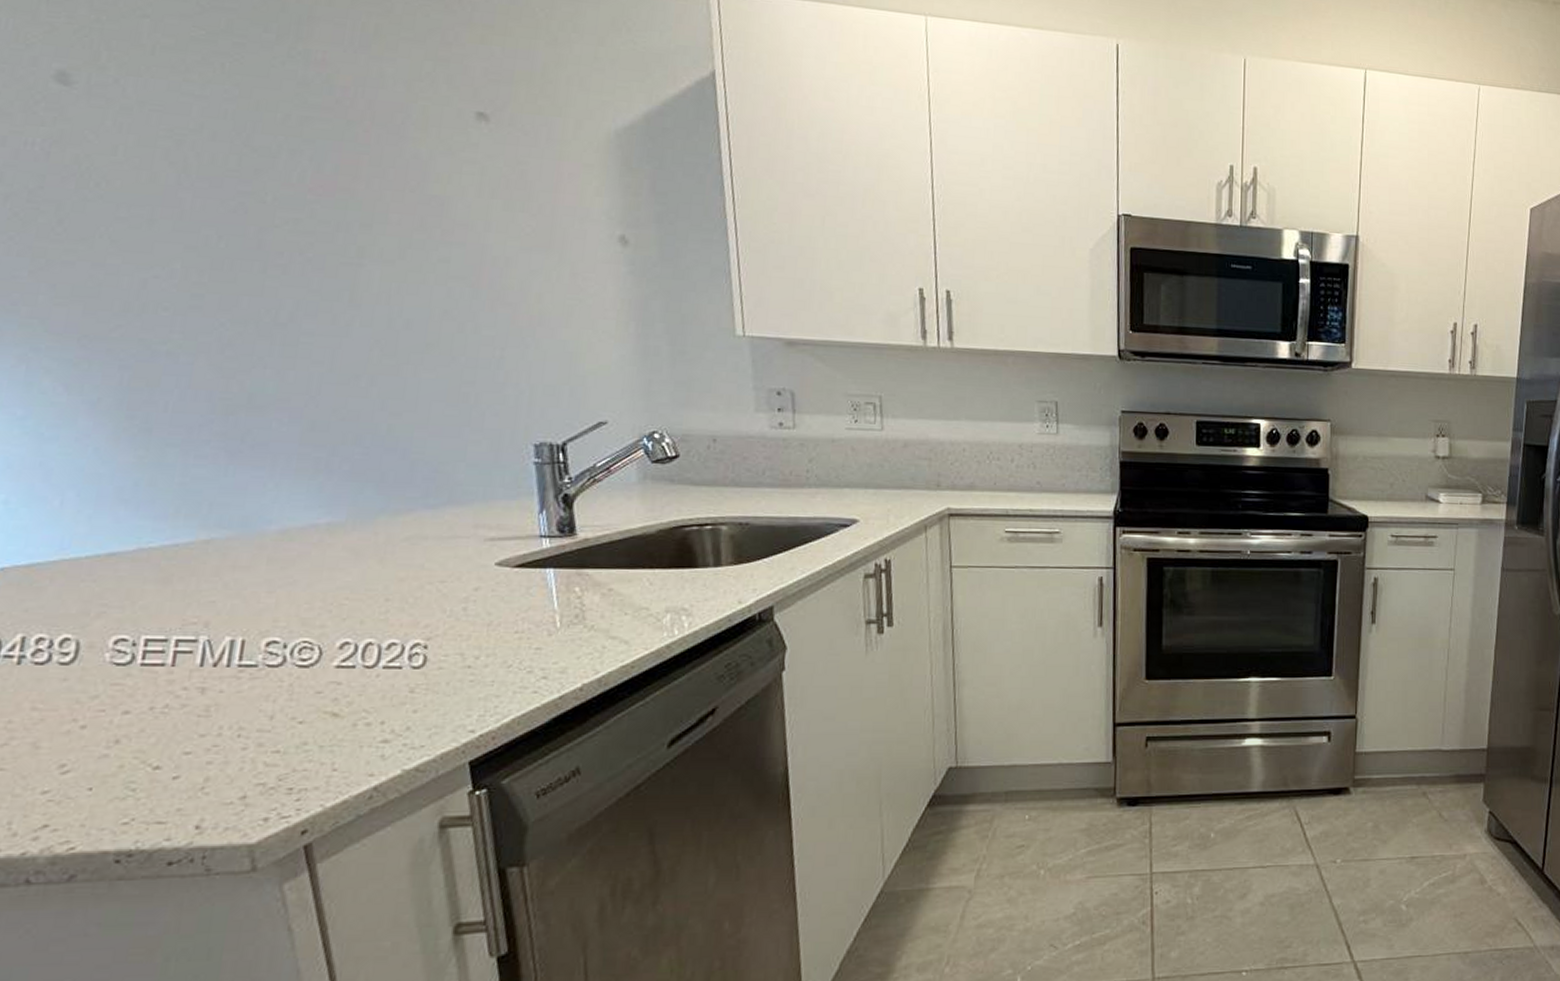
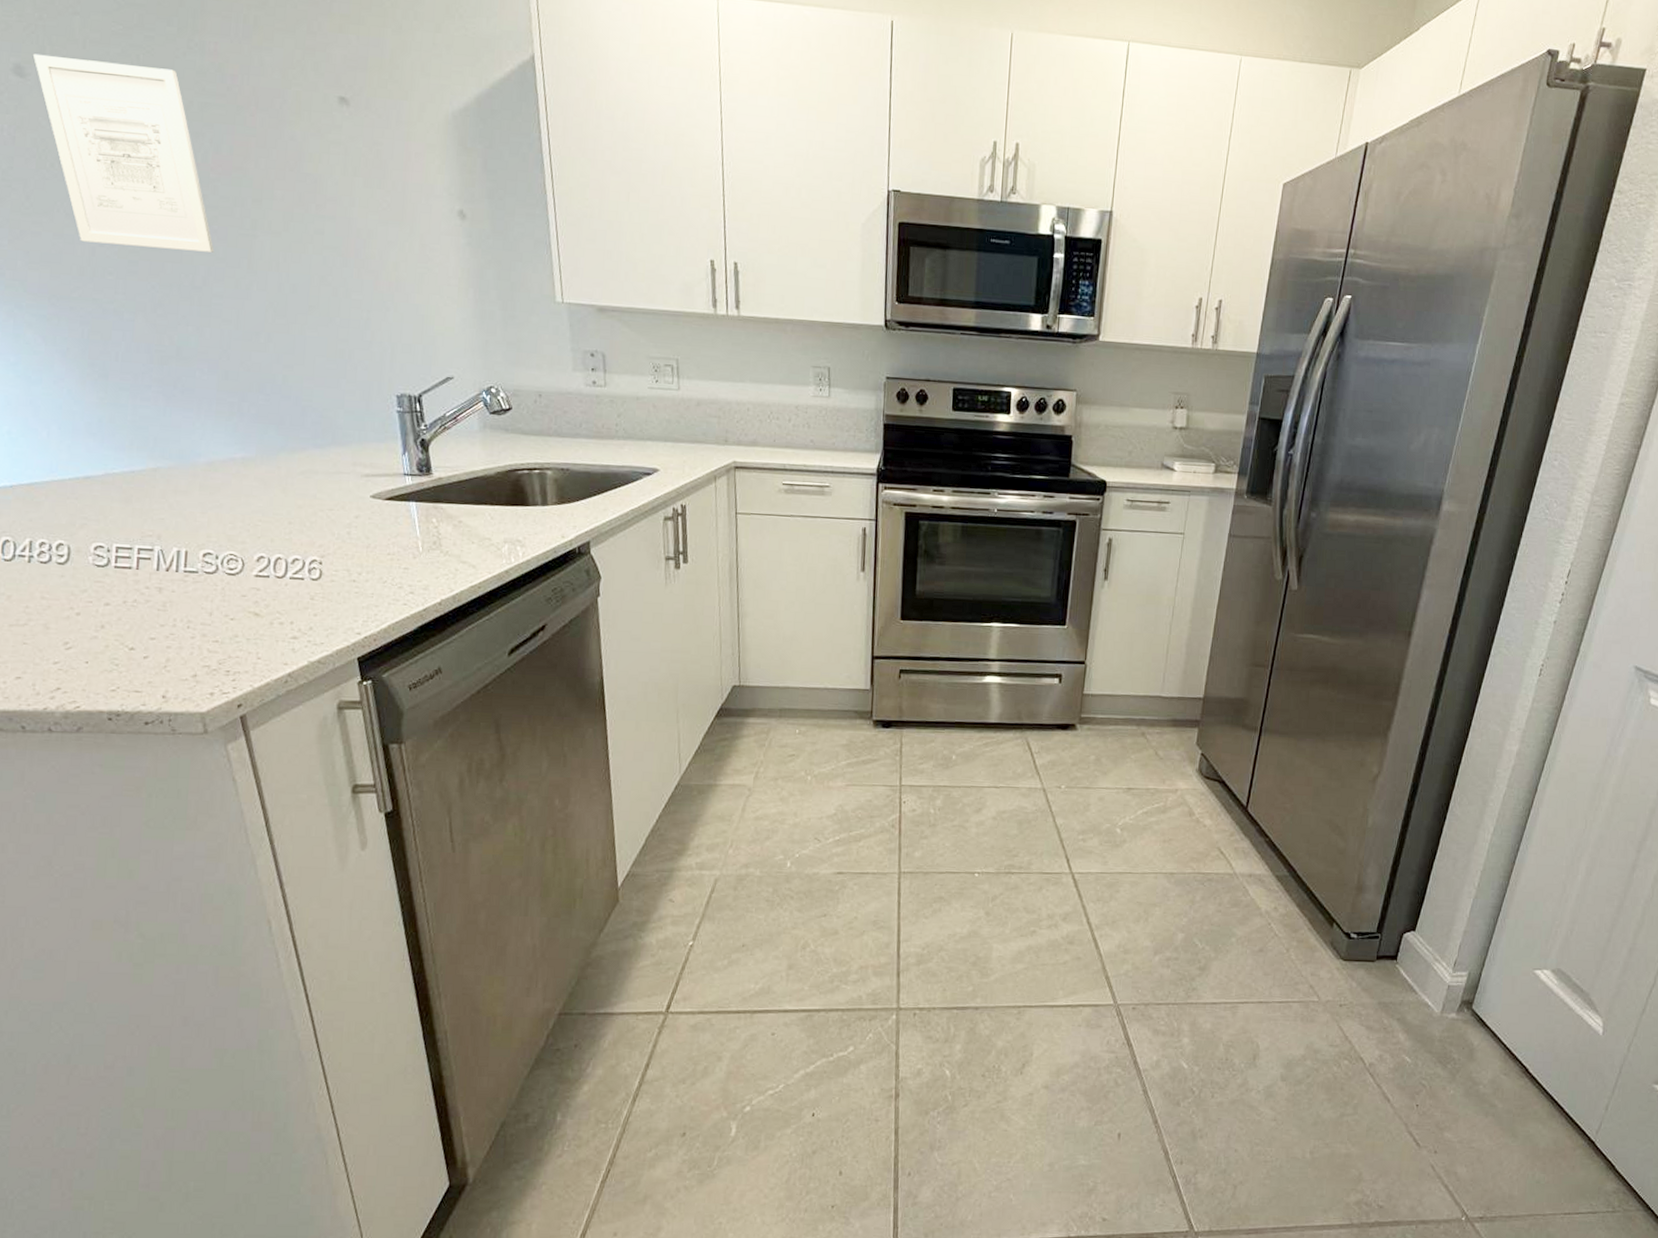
wall art: none [84,59,307,284] -> present [33,53,214,253]

